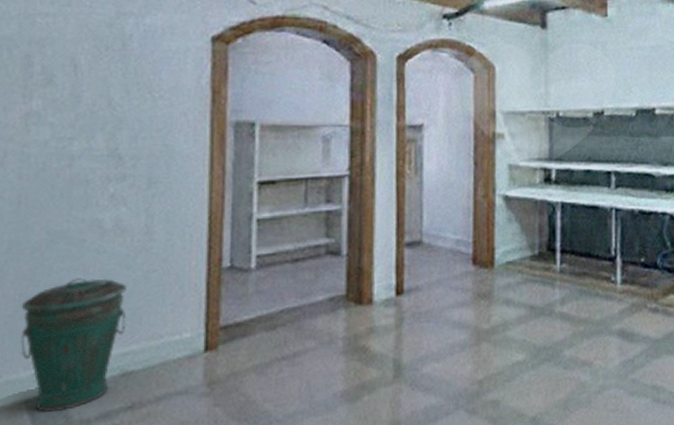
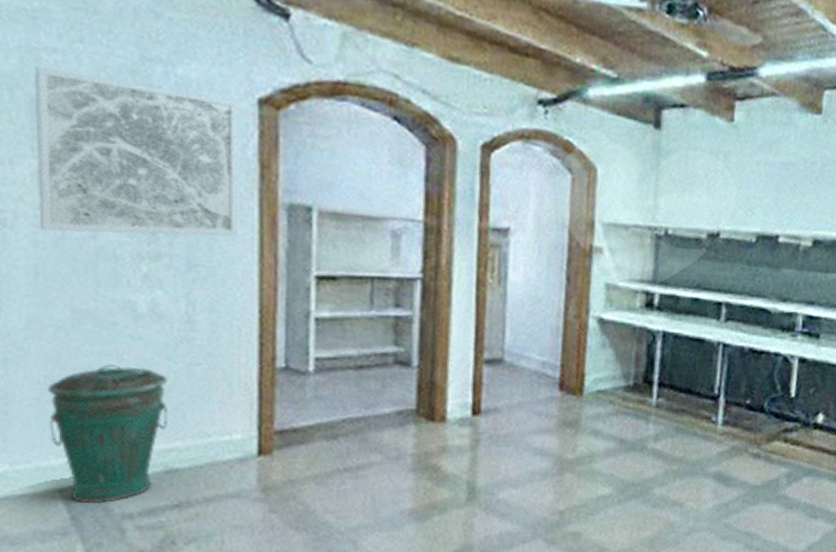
wall art: none [24,28,195,164] -> present [35,66,239,237]

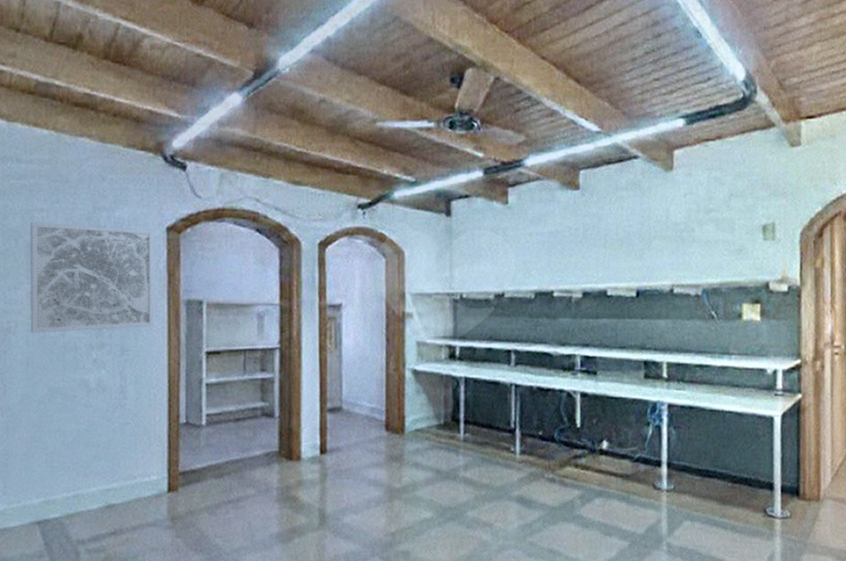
trash can: present [47,364,169,504] -> none [32,426,109,533]

